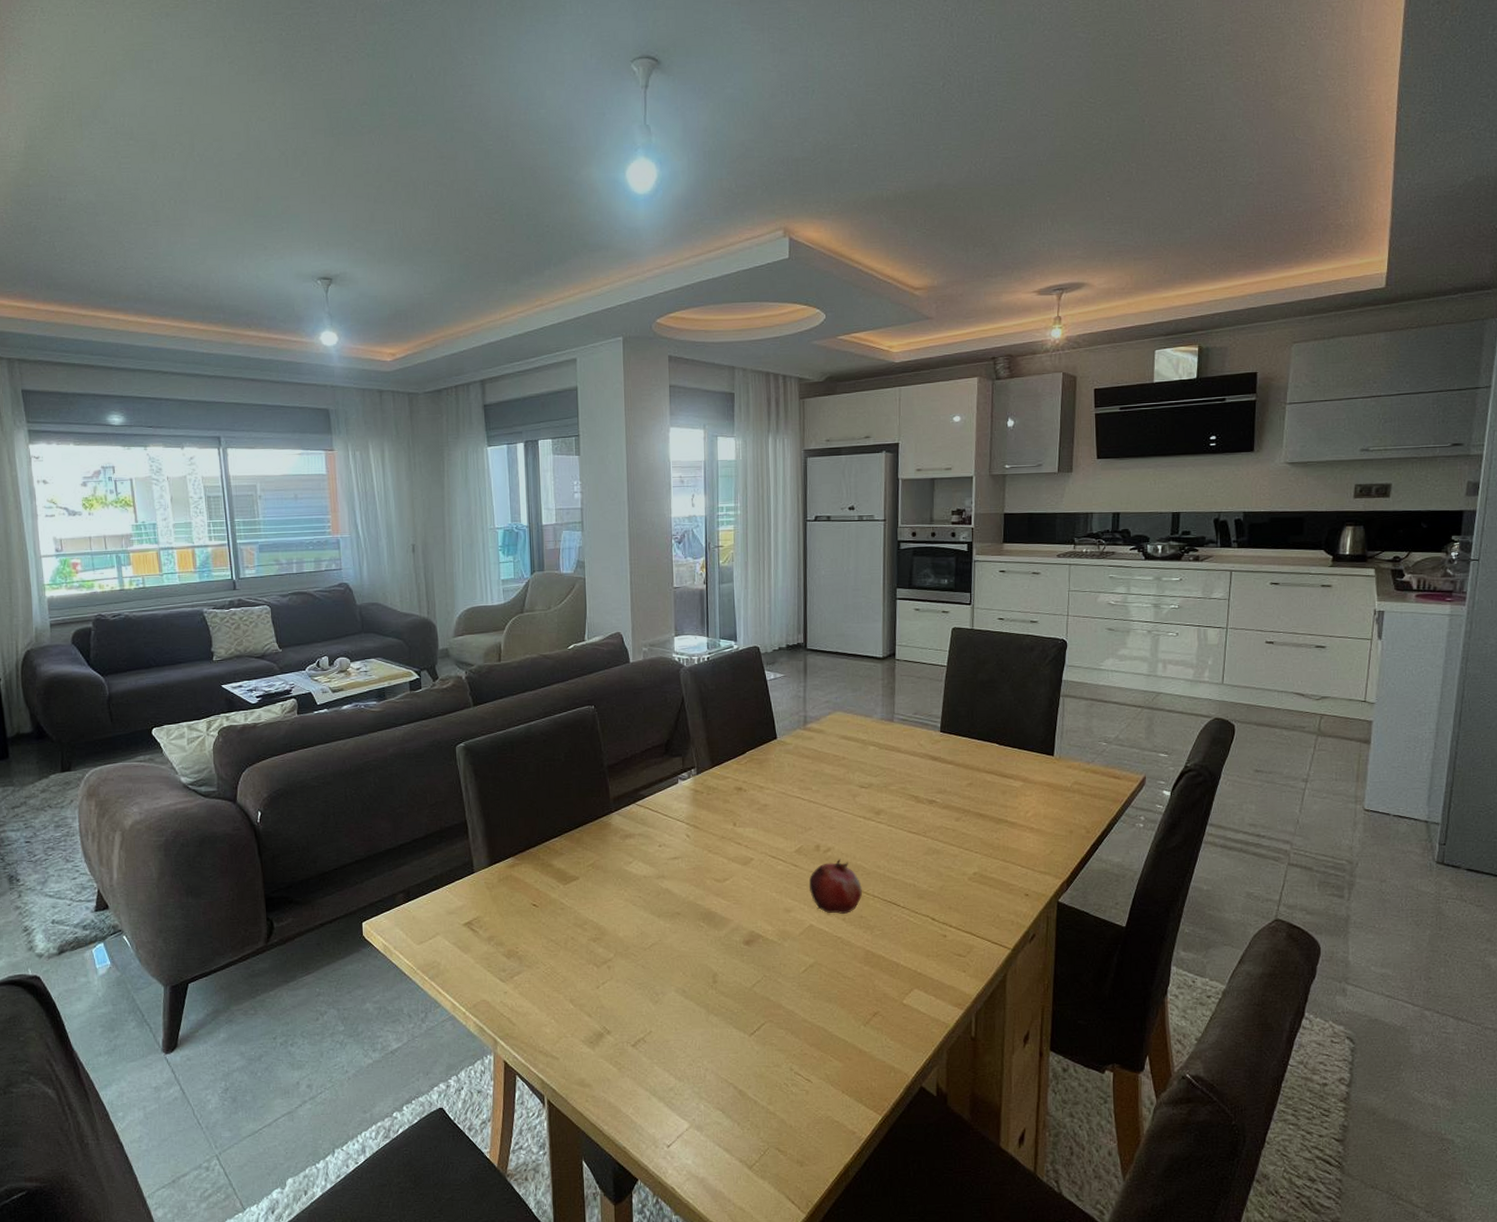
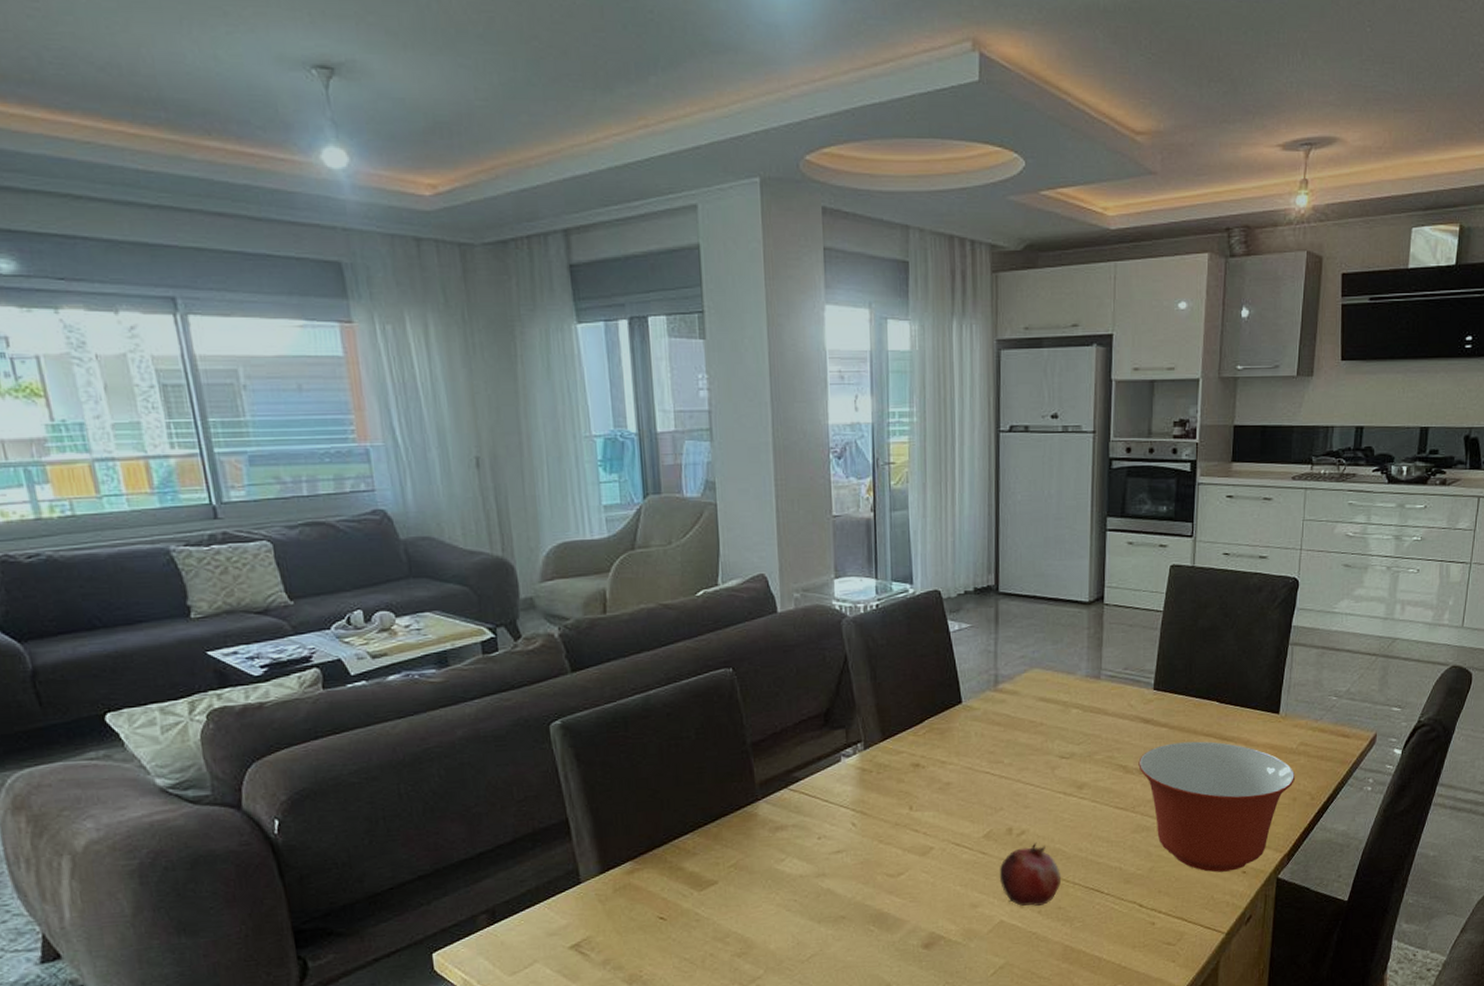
mixing bowl: none [928,777,1071,894] -> present [1138,741,1296,873]

